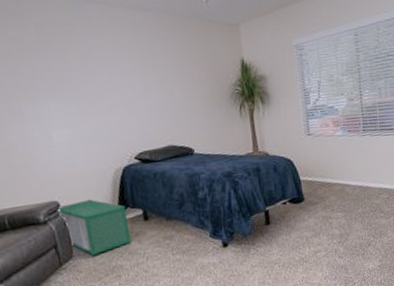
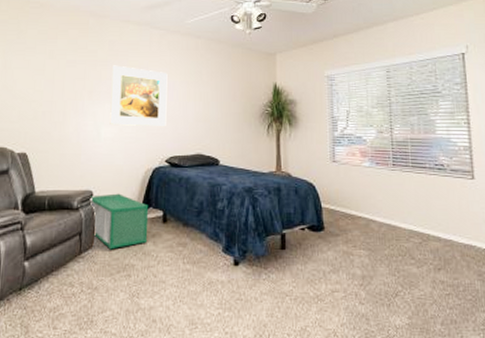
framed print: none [46,53,128,126] -> present [110,65,168,127]

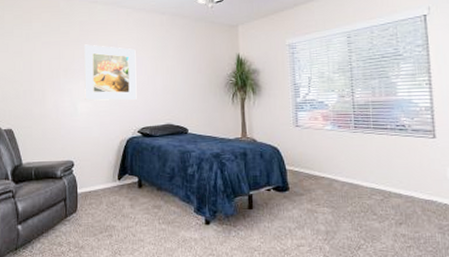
storage bin: present [91,193,149,250] -> none [72,162,126,213]

